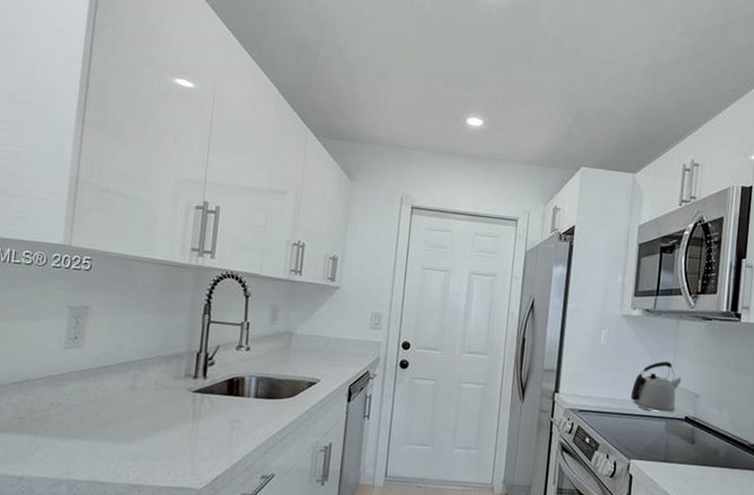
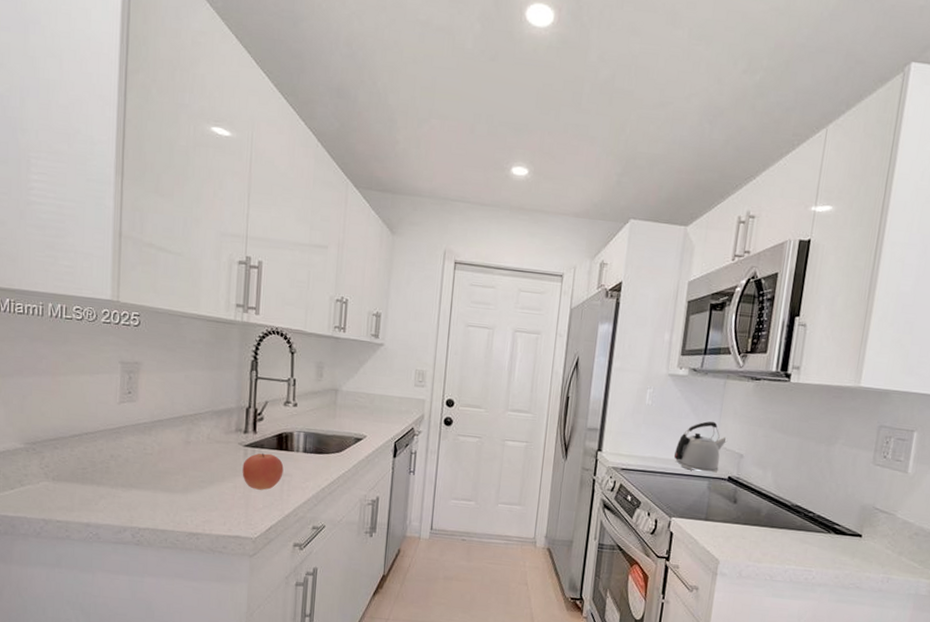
fruit: none [189,399,234,438] -> present [242,453,284,490]

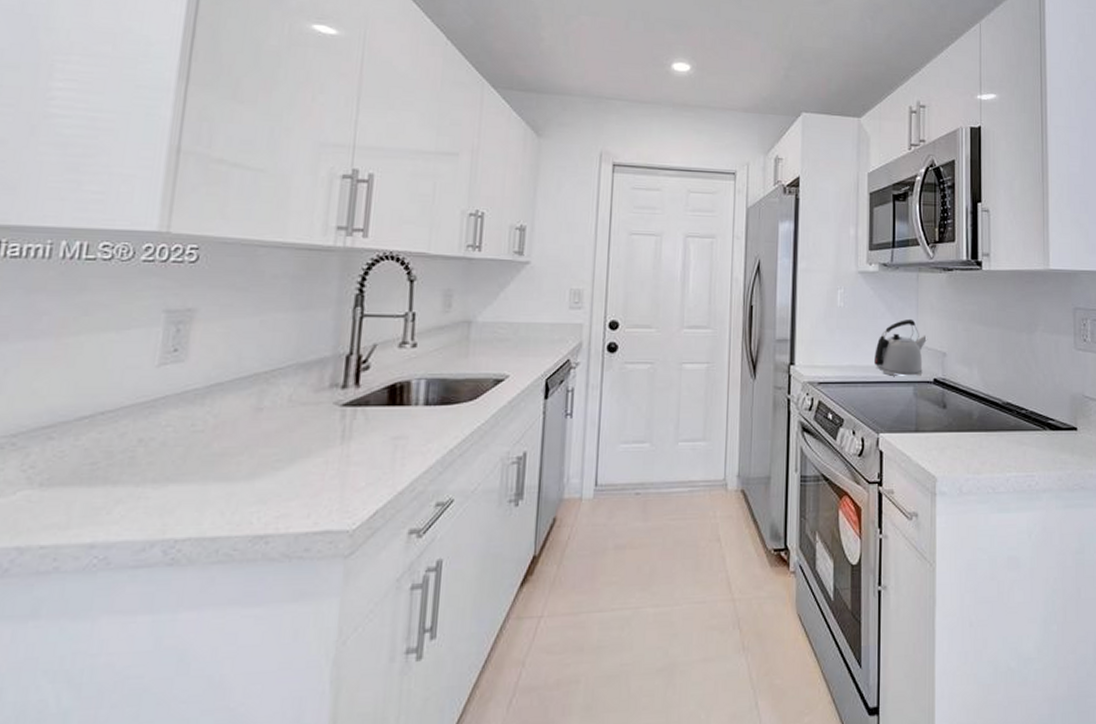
fruit: present [242,453,284,490] -> none [337,412,397,462]

